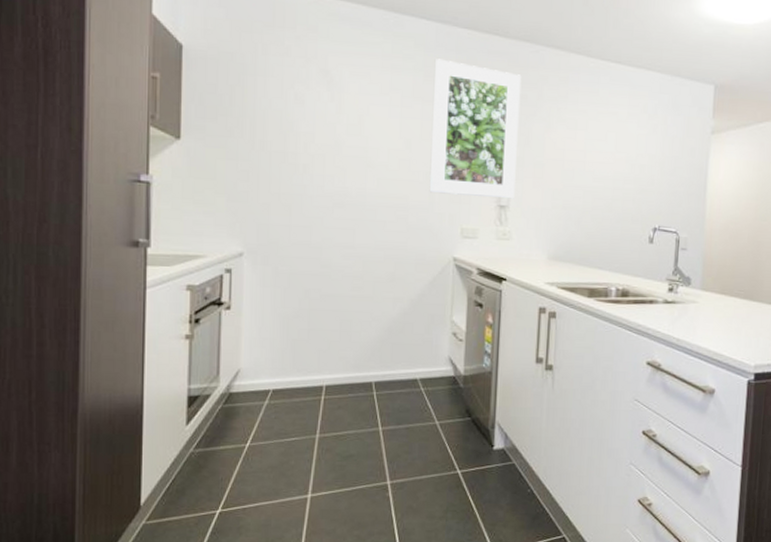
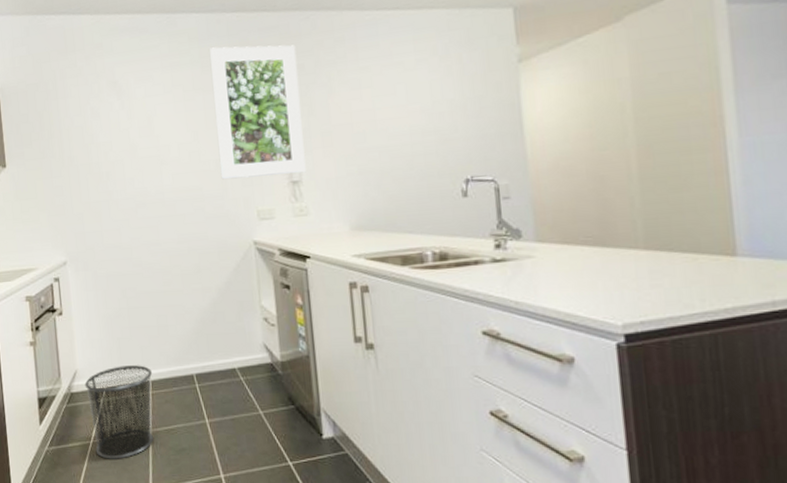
waste bin: none [247,368,328,464] -> present [84,365,153,459]

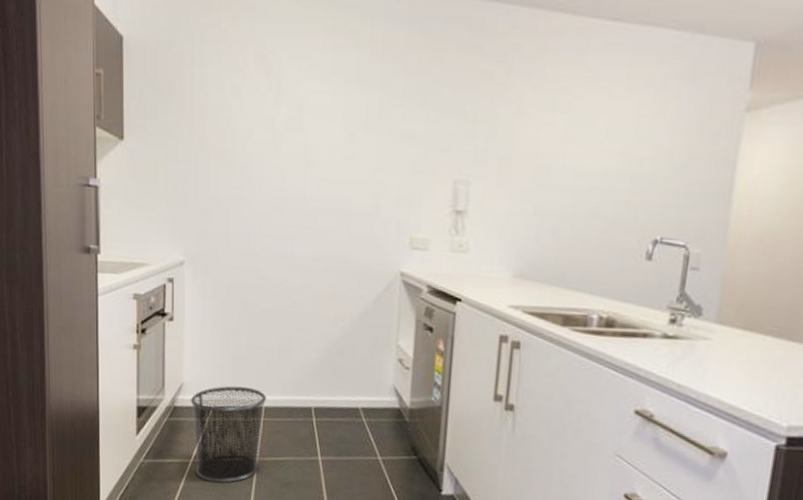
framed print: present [210,45,306,180] -> none [374,32,488,203]

